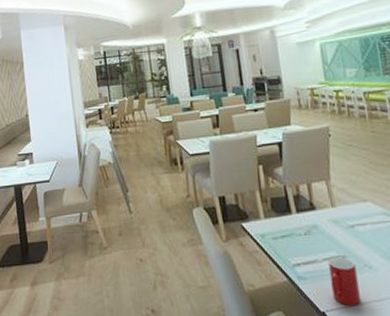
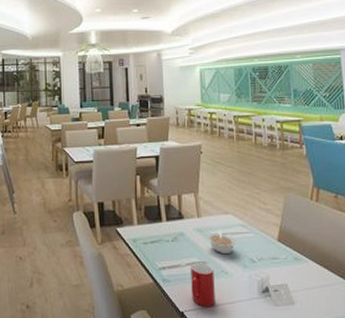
legume: none [344,220,379,247] -> present [207,230,236,255]

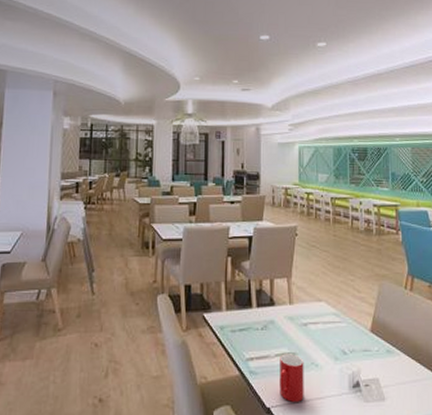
legume: present [207,230,236,255] -> none [298,318,328,345]

